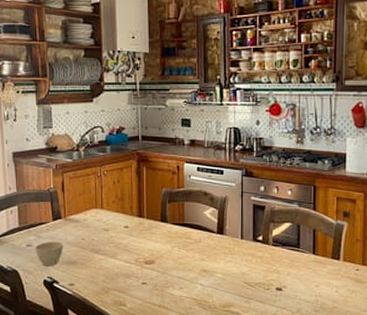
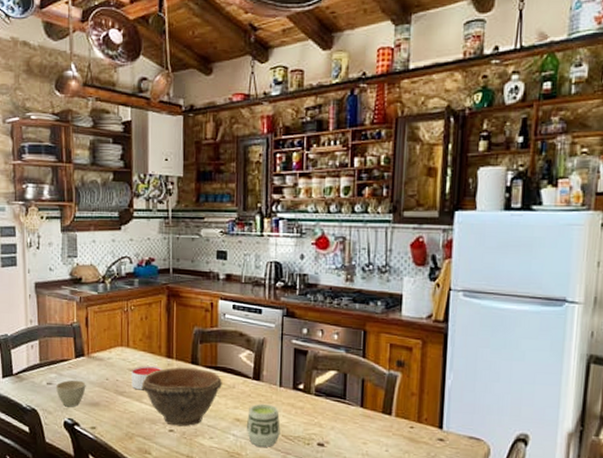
candle: none [106,224,134,248] -> present [131,365,162,390]
bowl: none [116,225,189,279] -> present [141,367,222,427]
cup: none [213,255,243,294] -> present [247,403,281,447]

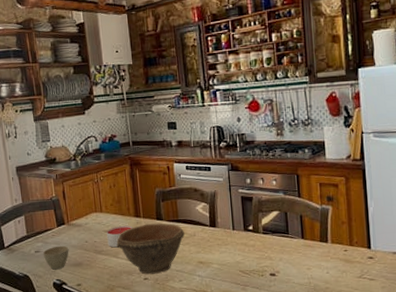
cup: present [247,403,281,447] -> none [209,246,238,283]

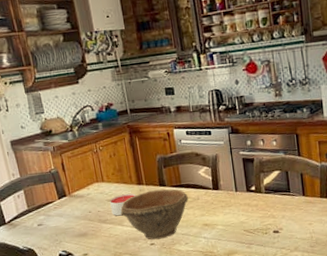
cup: present [42,245,69,270] -> none [46,217,73,242]

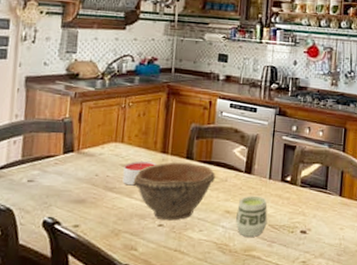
cup: none [213,207,242,243] -> present [236,195,268,237]

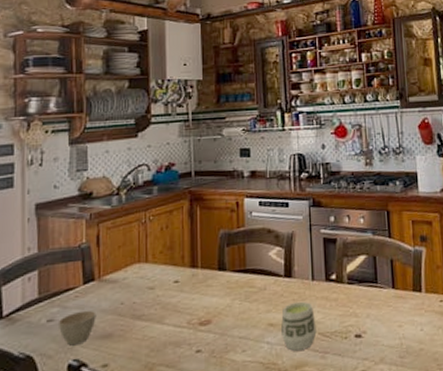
cup: none [37,176,73,205] -> present [58,310,97,346]
candle: present [122,160,157,186] -> none [151,278,186,310]
bowl: present [133,162,215,221] -> none [163,274,252,345]

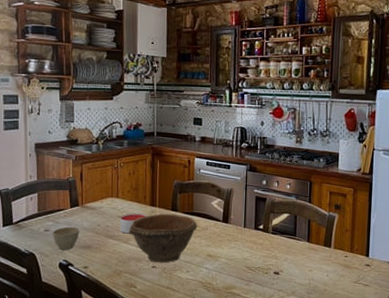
candle: none [151,278,186,310] -> present [120,212,147,234]
bowl: none [163,274,252,345] -> present [129,213,197,263]
cup: present [281,301,317,351] -> none [217,241,245,277]

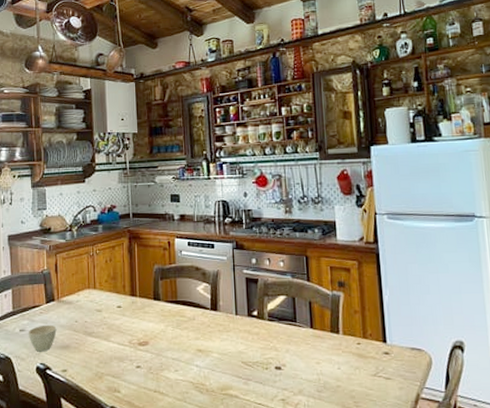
candle: present [120,212,147,234] -> none [99,304,127,330]
bowl: present [129,213,197,263] -> none [109,303,183,362]

